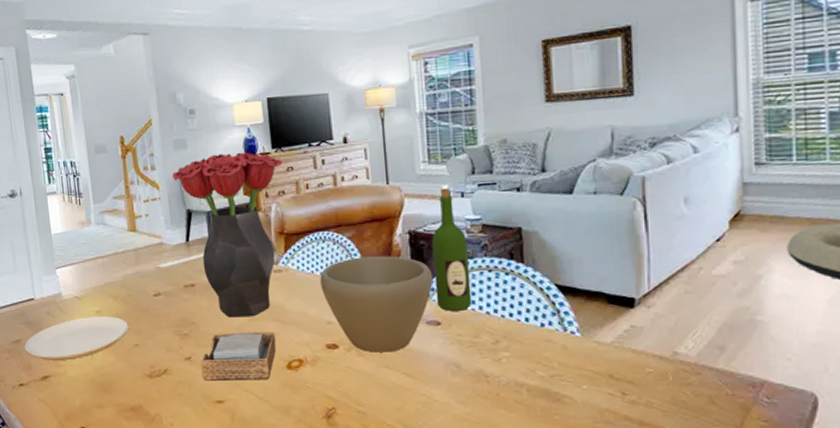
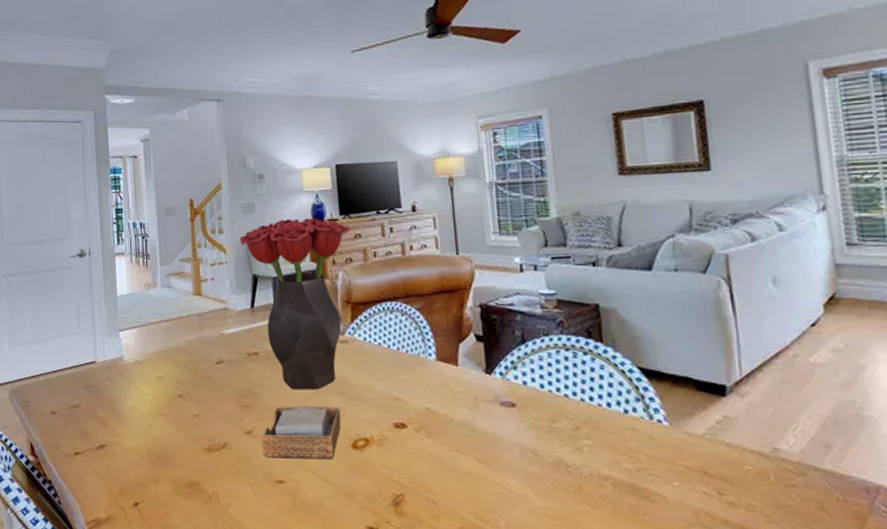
plate: present [25,316,129,360] -> none [83,383,189,428]
bowl: present [320,255,434,353] -> none [387,329,507,435]
wine bottle: present [432,188,472,312] -> none [504,260,549,393]

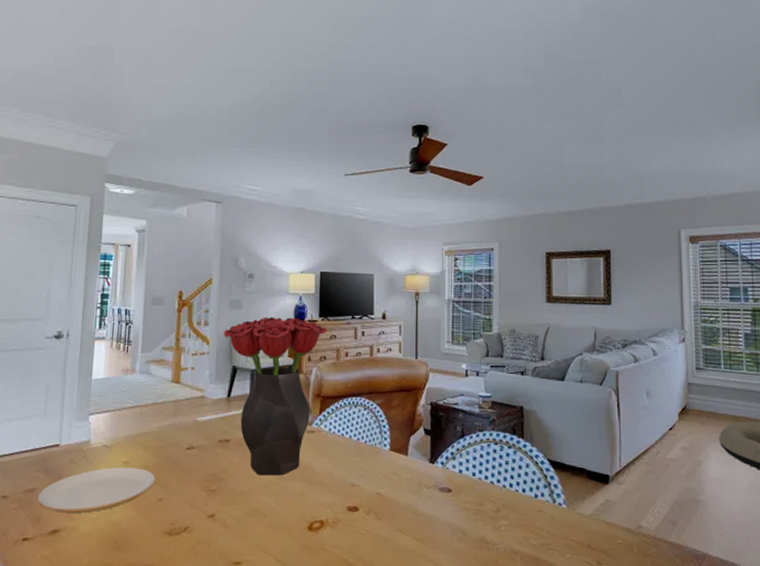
plate: none [83,383,189,428] -> present [38,467,155,513]
napkin holder: present [262,406,341,459] -> none [223,491,301,541]

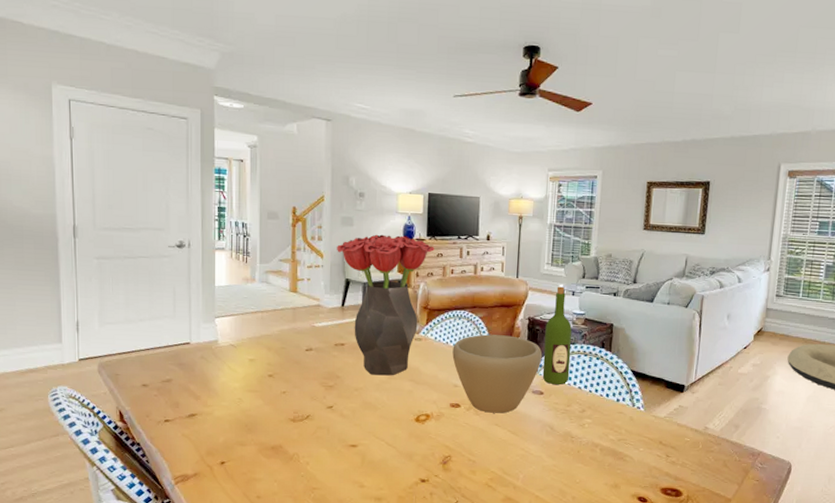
plate: present [38,467,155,513] -> none [175,364,278,401]
bowl: none [348,423,448,517] -> present [452,334,543,413]
wine bottle: none [449,366,479,480] -> present [542,286,572,385]

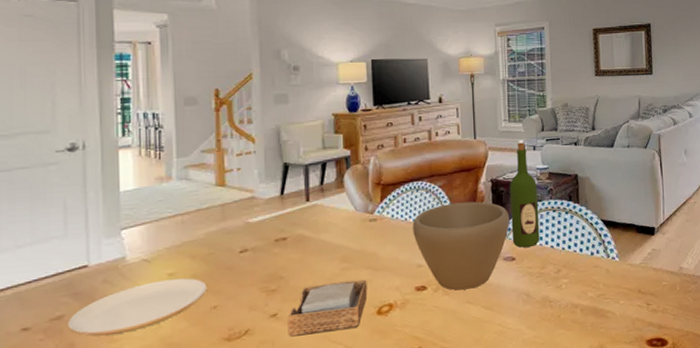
plate: none [175,364,278,401] -> present [68,278,207,336]
bouquet: present [337,234,435,376] -> none [271,108,383,269]
napkin holder: none [340,387,409,429] -> present [287,279,368,337]

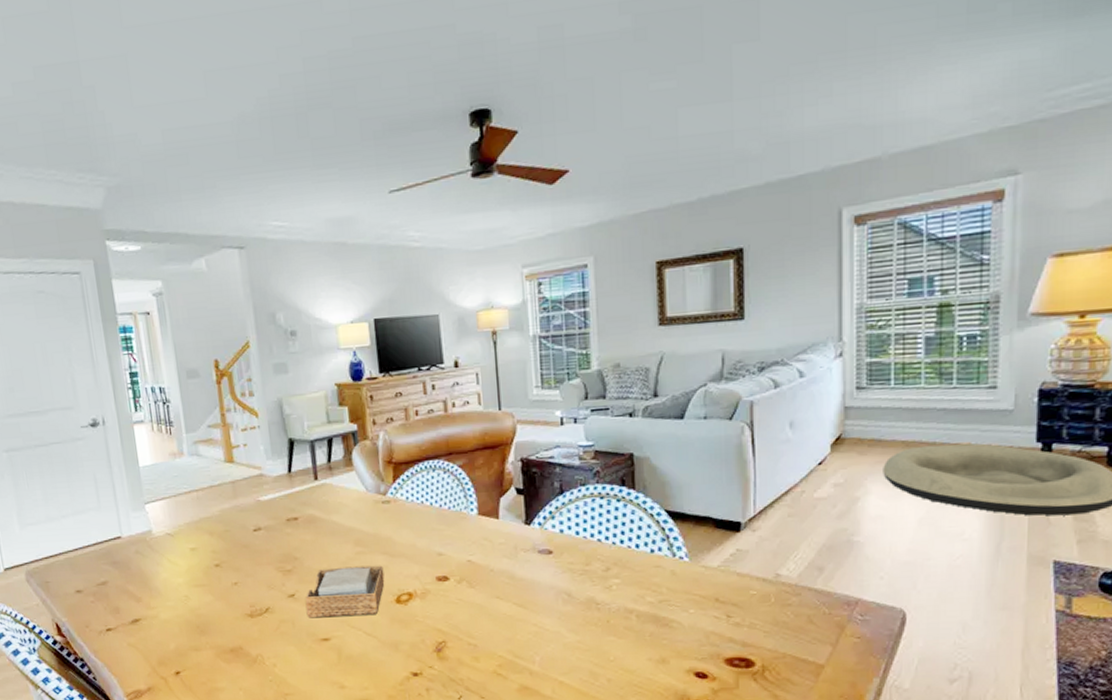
plate: present [68,278,207,336] -> none [111,553,227,603]
bowl: present [412,201,510,291] -> none [430,484,546,584]
wine bottle: present [510,142,540,248] -> none [544,413,584,540]

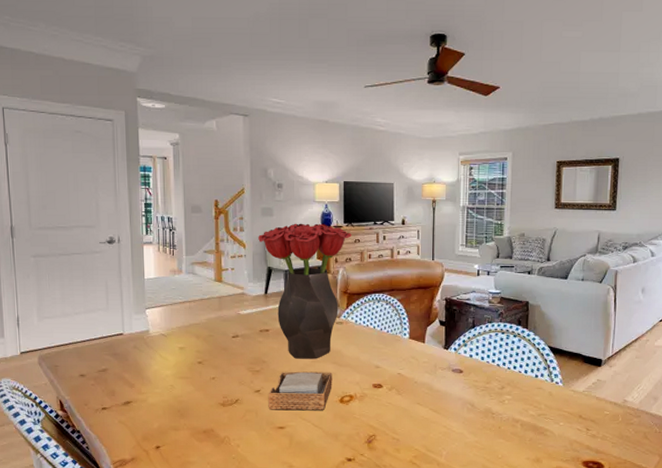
bouquet: none [272,376,391,552] -> present [258,223,352,359]

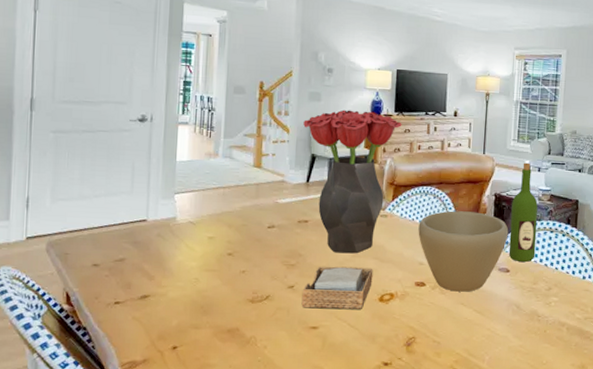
bowl: none [373,316,461,392] -> present [418,211,509,292]
wine bottle: none [461,267,489,363] -> present [508,162,538,263]

